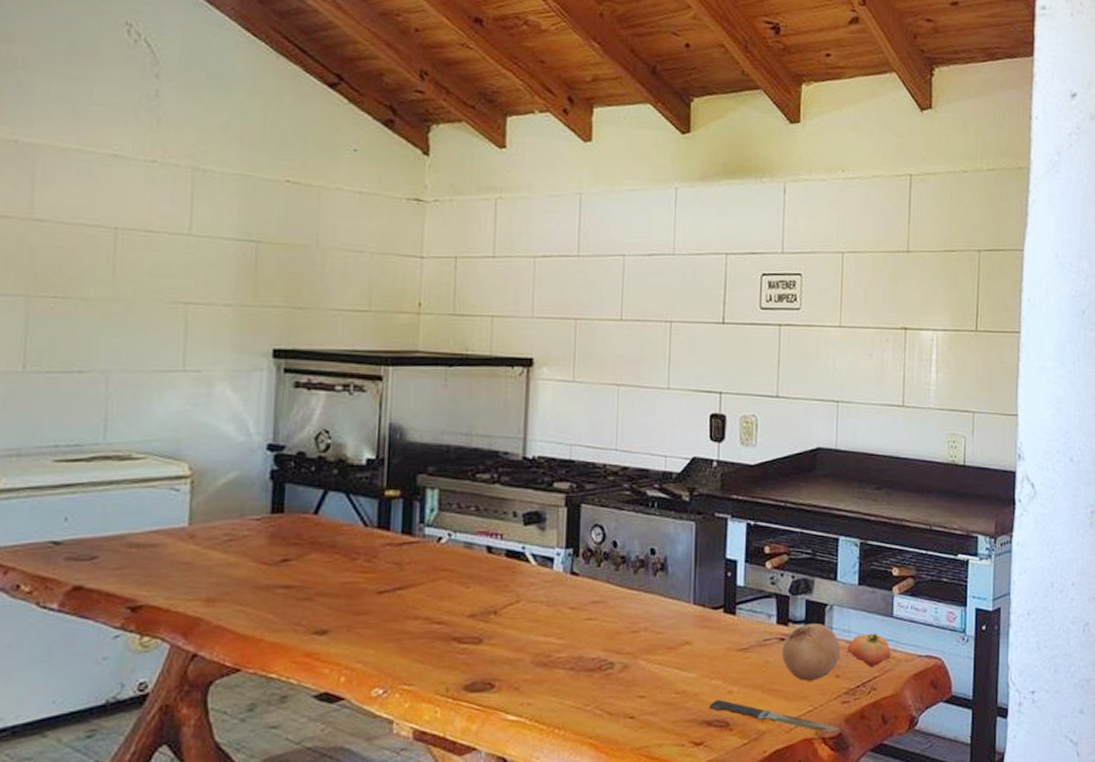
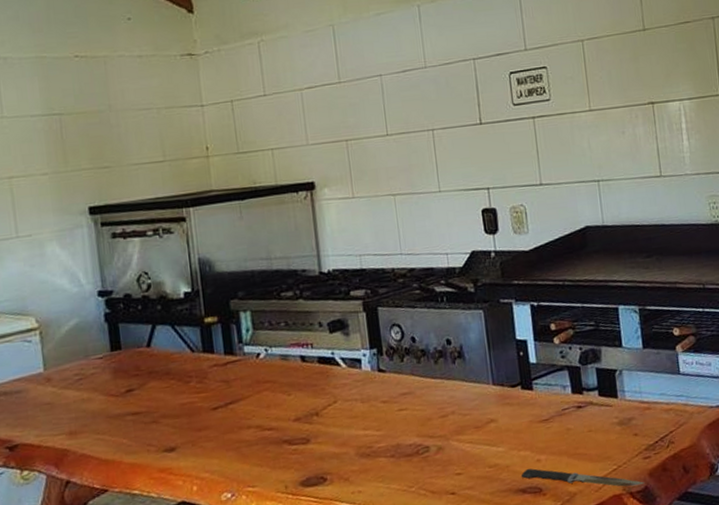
onion: present [781,624,840,682] -> none [580,388,636,443]
tomato: present [847,633,892,667] -> none [640,391,684,423]

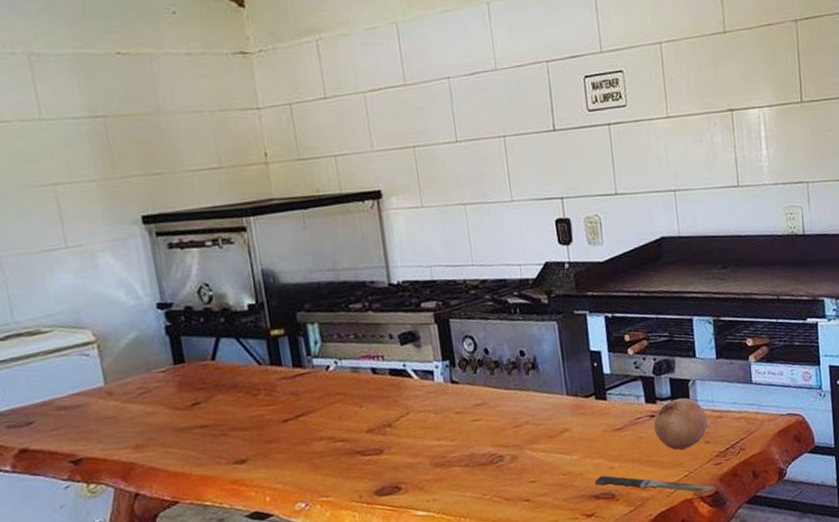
onion: none [580,388,636,443] -> present [653,398,708,451]

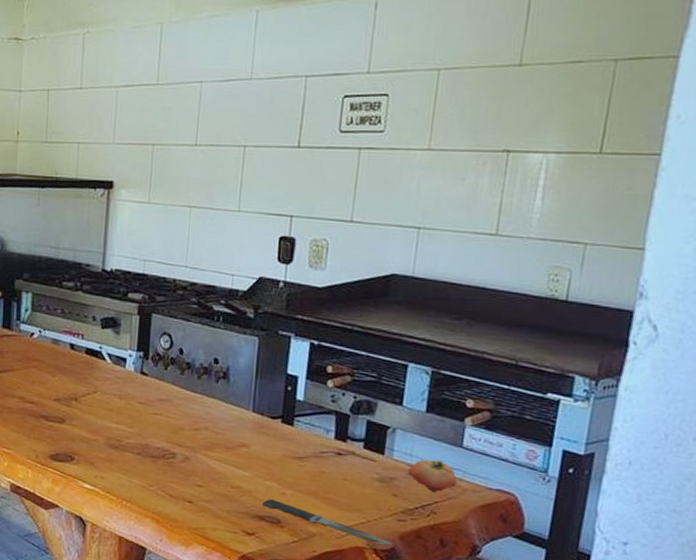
onion: present [653,398,708,451] -> none [337,443,401,497]
tomato: none [713,399,755,431] -> present [407,459,458,492]

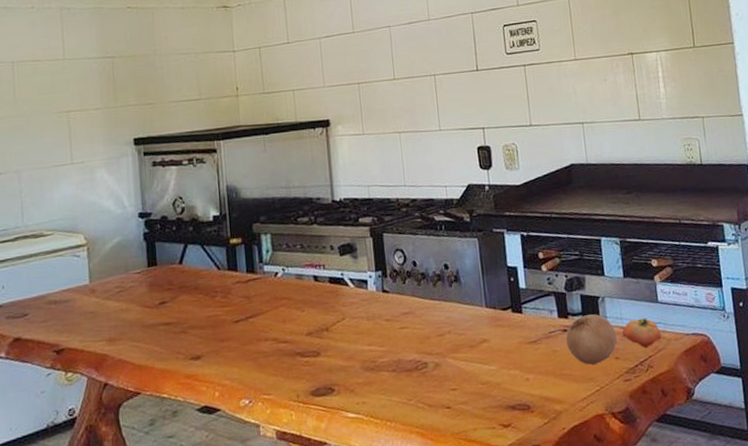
kitchen knife: present [261,498,393,545] -> none [510,386,626,407]
onion: none [337,443,401,497] -> present [566,314,617,365]

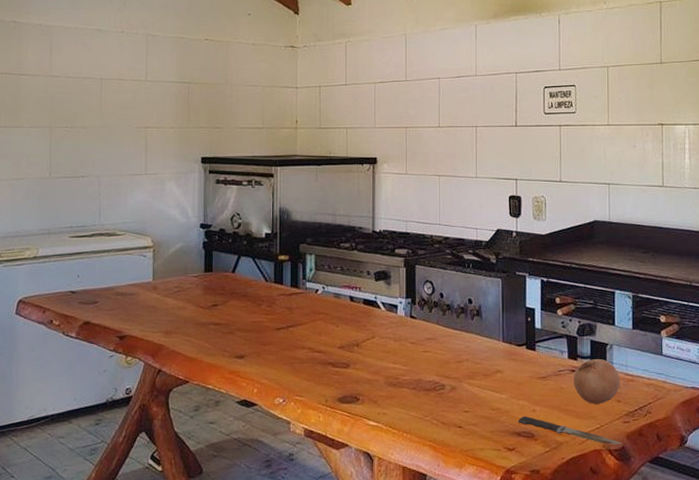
kitchen knife: none [510,386,626,407] -> present [517,415,622,445]
tomato: present [621,318,662,348] -> none [625,368,663,395]

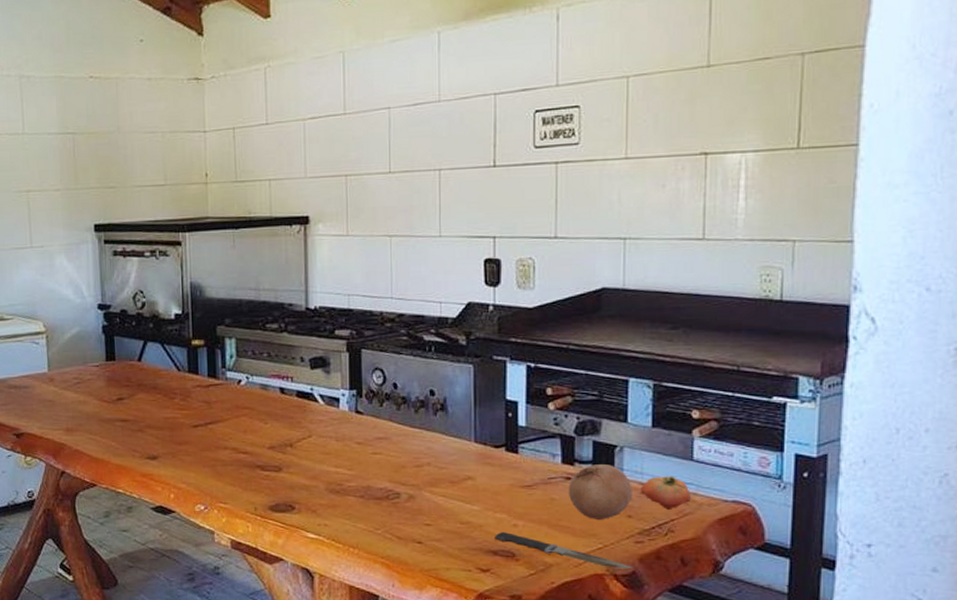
tomato: none [625,368,663,395] -> present [640,476,692,510]

